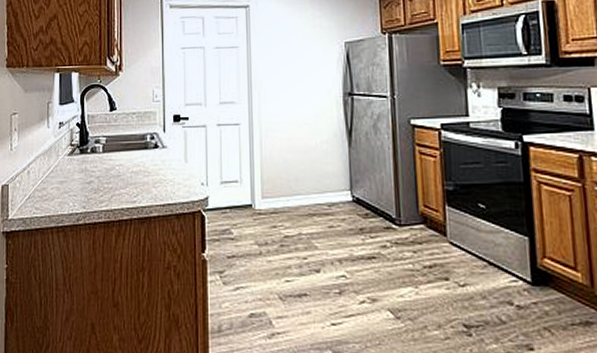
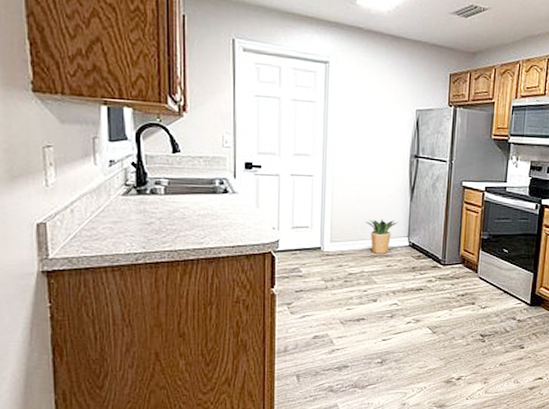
potted plant: none [298,169,339,212] -> present [365,219,400,254]

